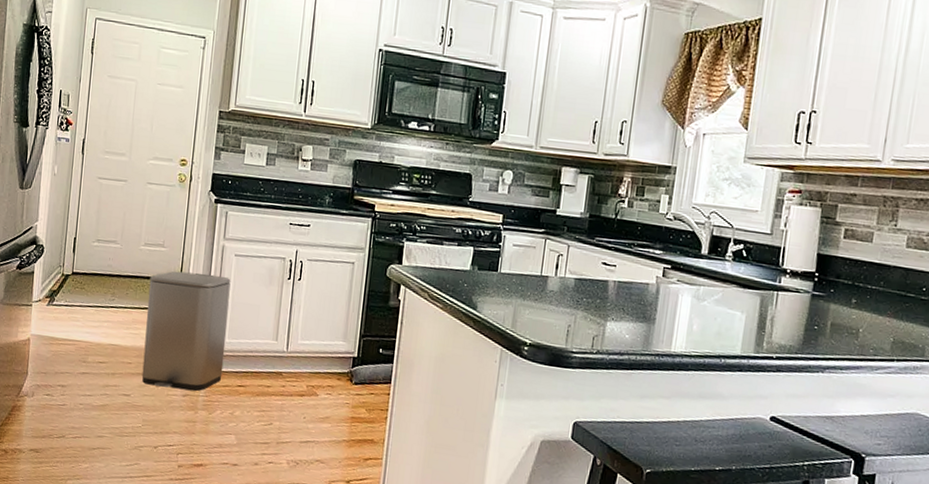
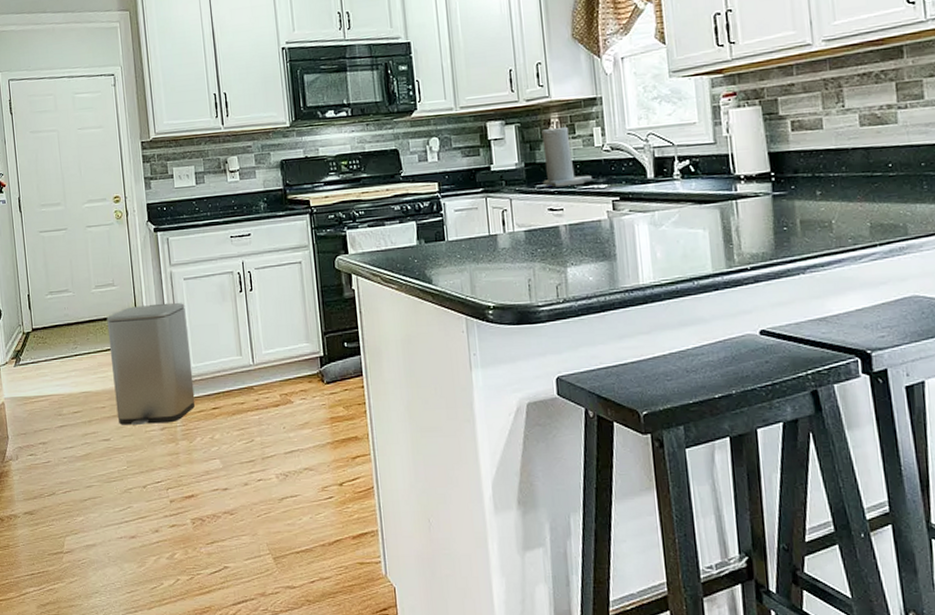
paper towel: none [601,186,650,246] -> present [541,127,592,188]

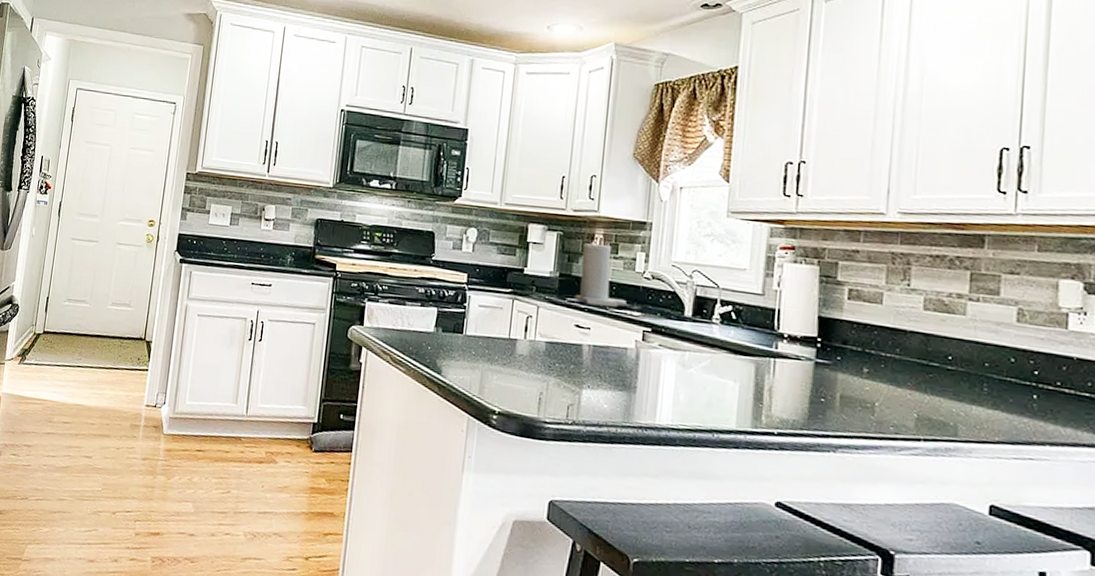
pedal bin: present [106,303,195,426] -> none [103,330,193,455]

